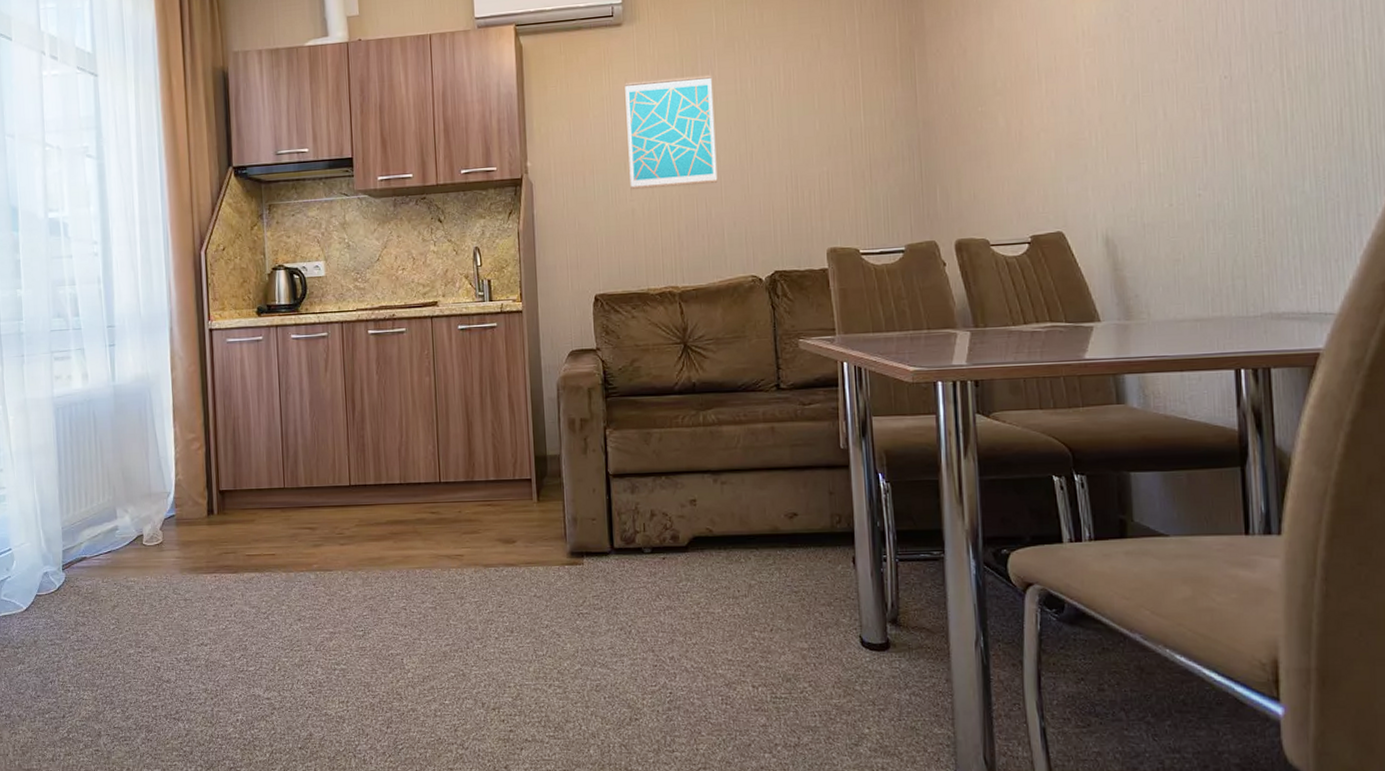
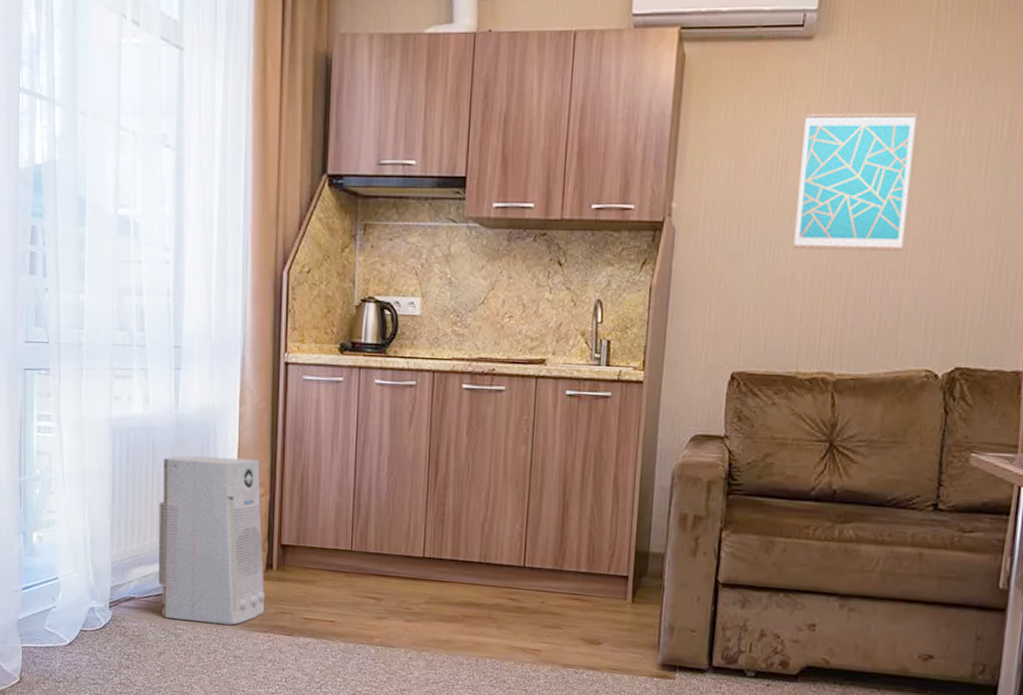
air purifier: none [103,417,210,572] -> present [159,455,265,625]

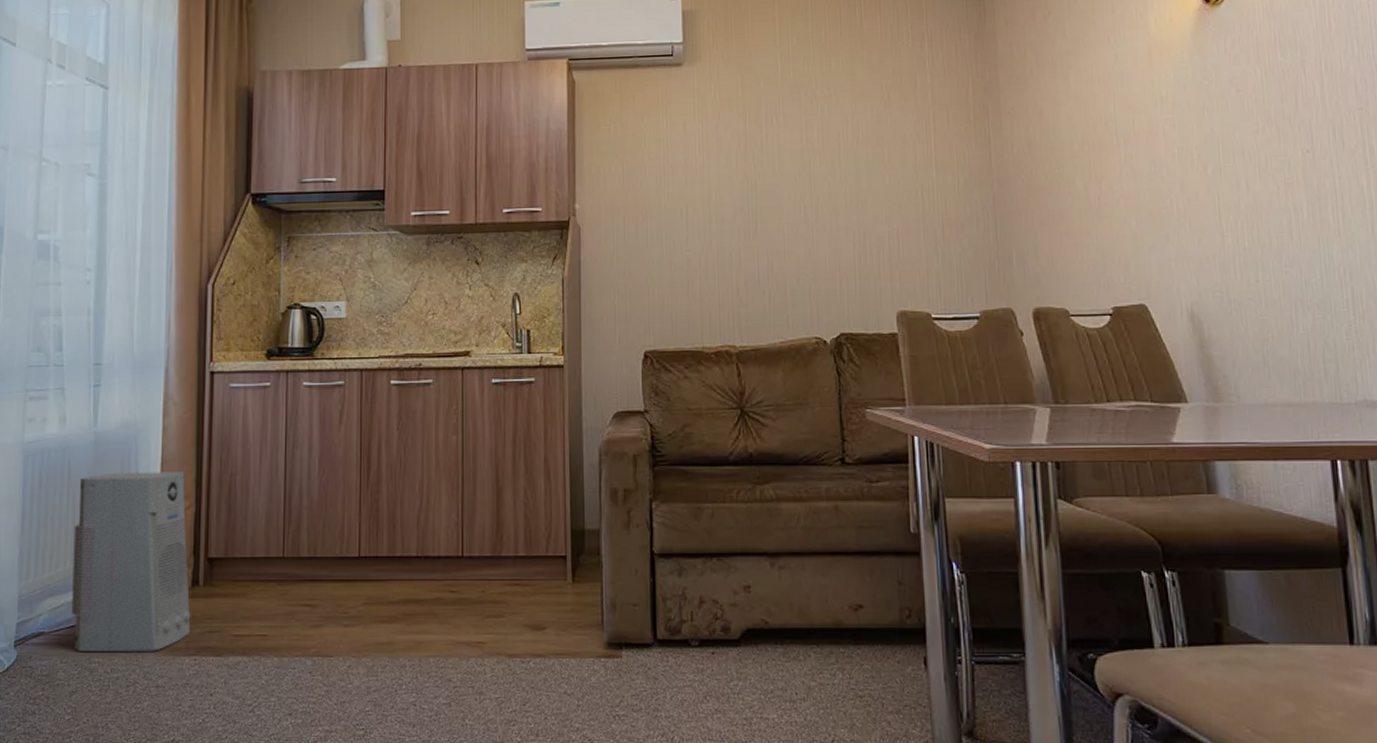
wall art: present [793,112,918,252] -> none [683,121,781,239]

